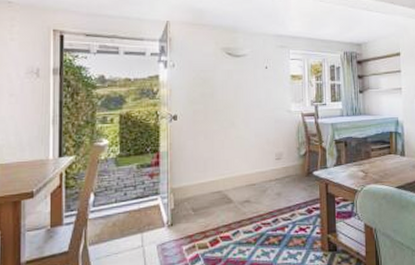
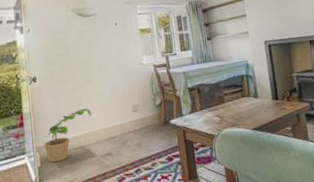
potted plant: none [179,152,232,206] -> present [43,108,92,163]

